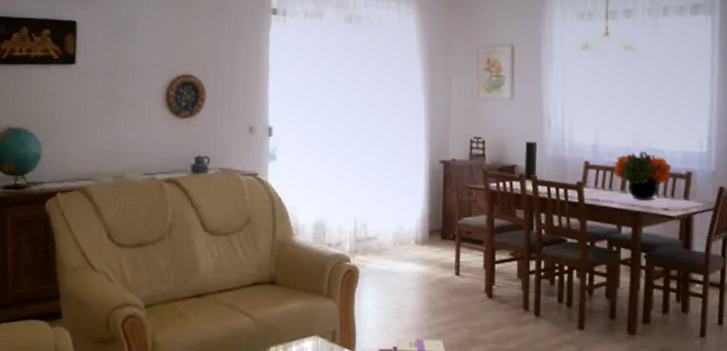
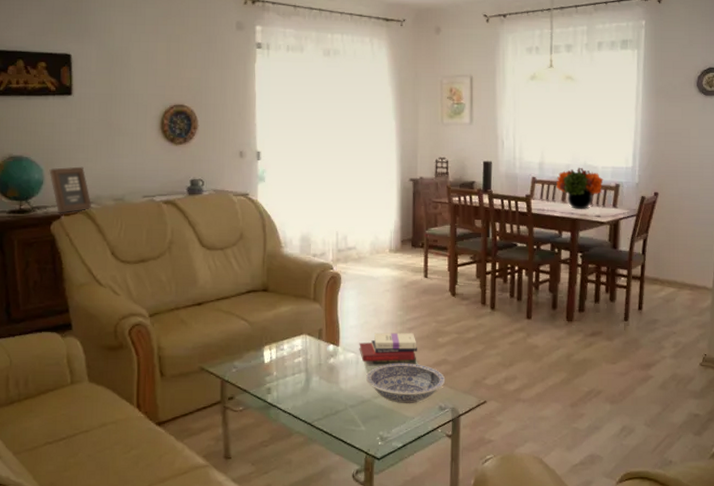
picture frame: none [47,140,90,190] -> present [49,166,92,213]

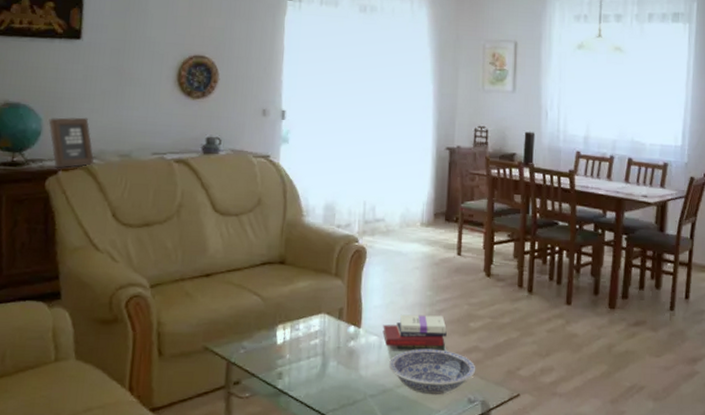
flower arrangement: present [555,167,603,209] -> none [601,143,651,188]

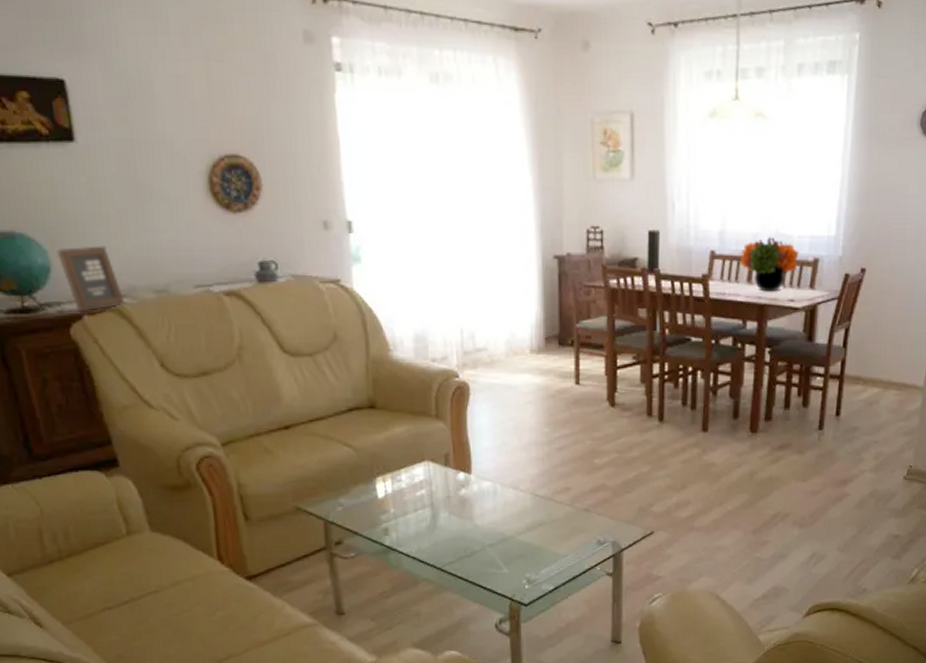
books: present [382,314,448,360] -> none [496,454,572,506]
bowl: present [389,348,476,395] -> none [507,490,604,540]
flower arrangement: none [601,143,651,188] -> present [739,237,799,292]

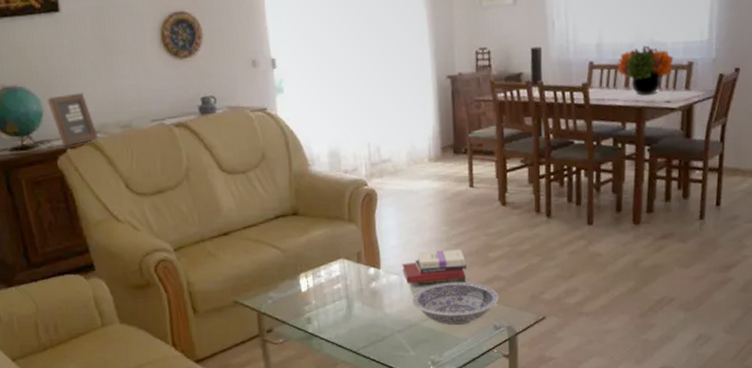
books: none [496,454,572,506] -> present [402,249,470,296]
bowl: none [507,490,604,540] -> present [412,281,499,326]

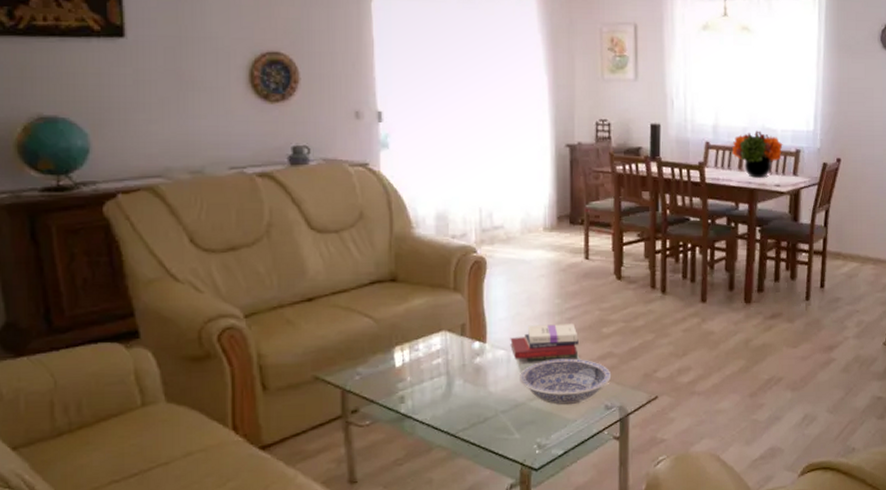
picture frame: present [47,92,99,147] -> none [97,130,160,191]

